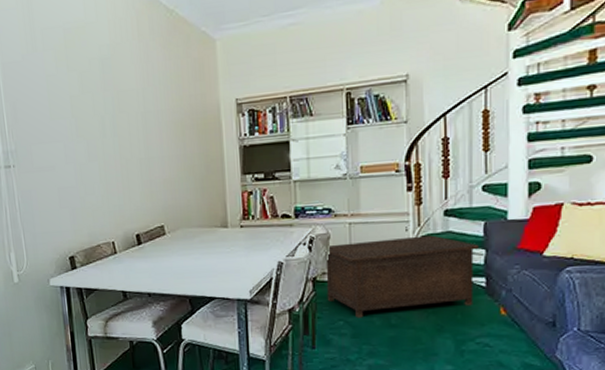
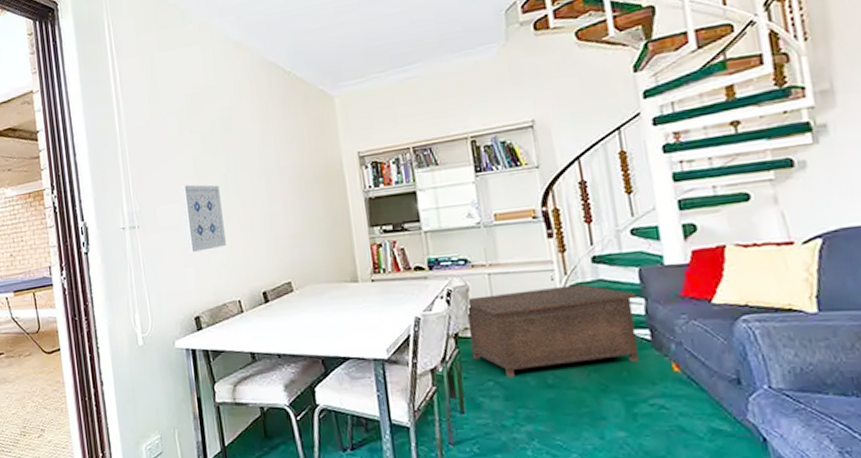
wall art: none [56,125,102,194] -> present [180,184,226,253]

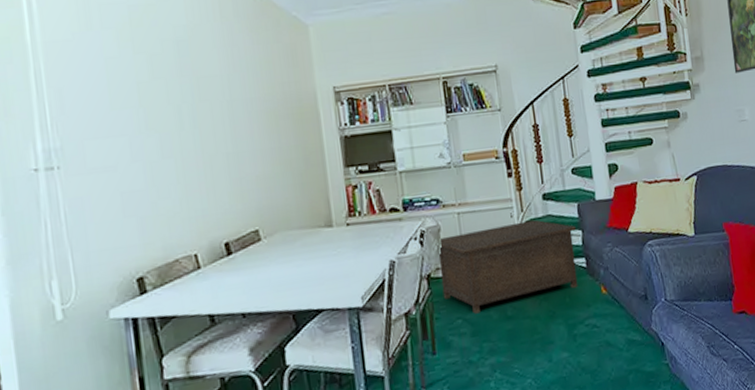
wall art: present [180,184,226,253] -> none [118,116,180,199]

